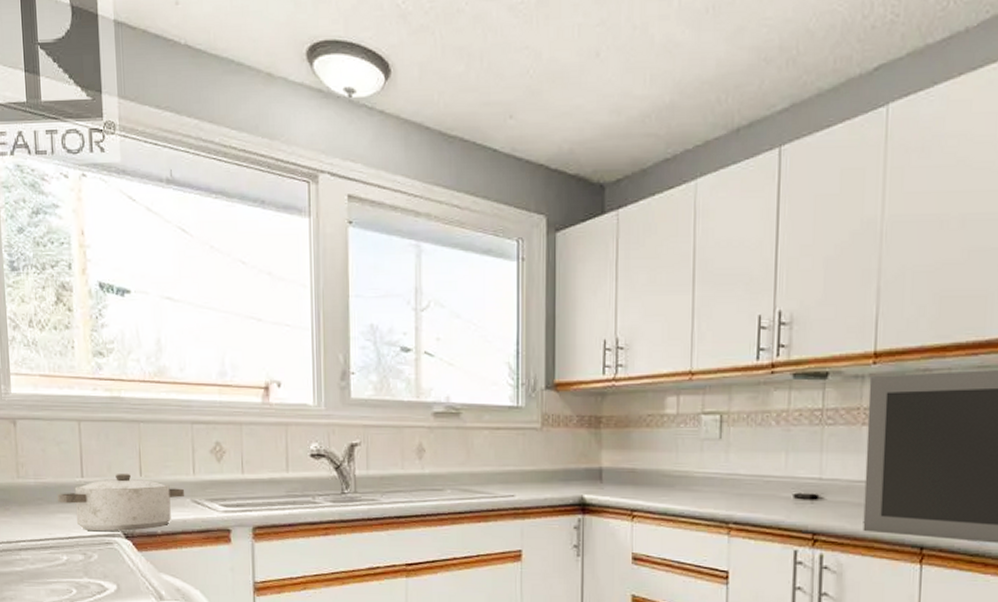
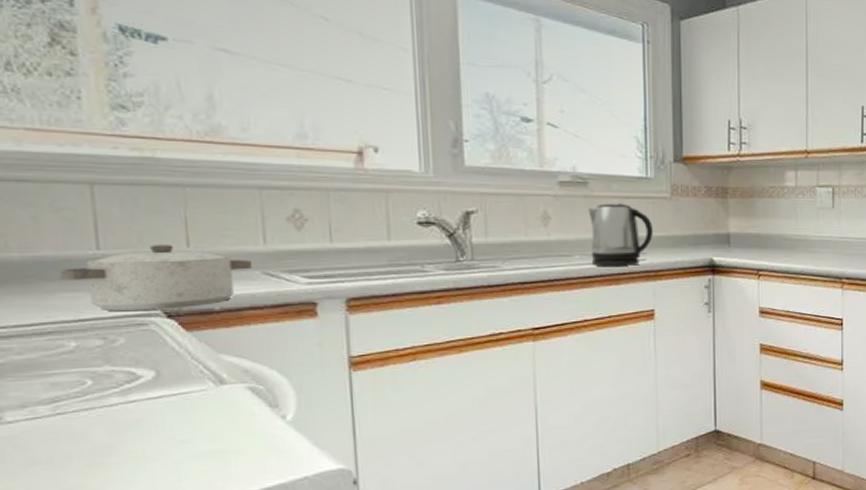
kettle: none [460,434,522,503] -> present [588,202,653,267]

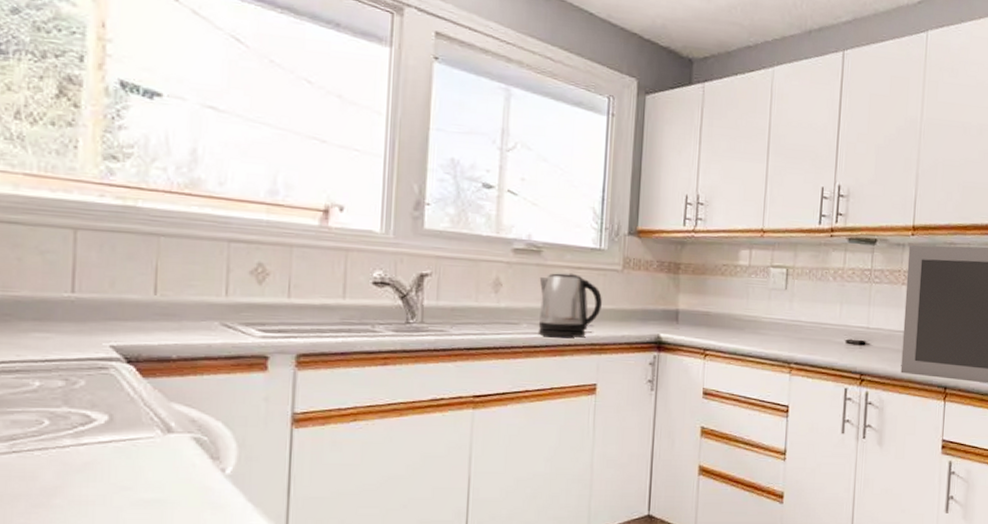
cooking pot: present [59,243,252,312] -> none [34,290,212,355]

